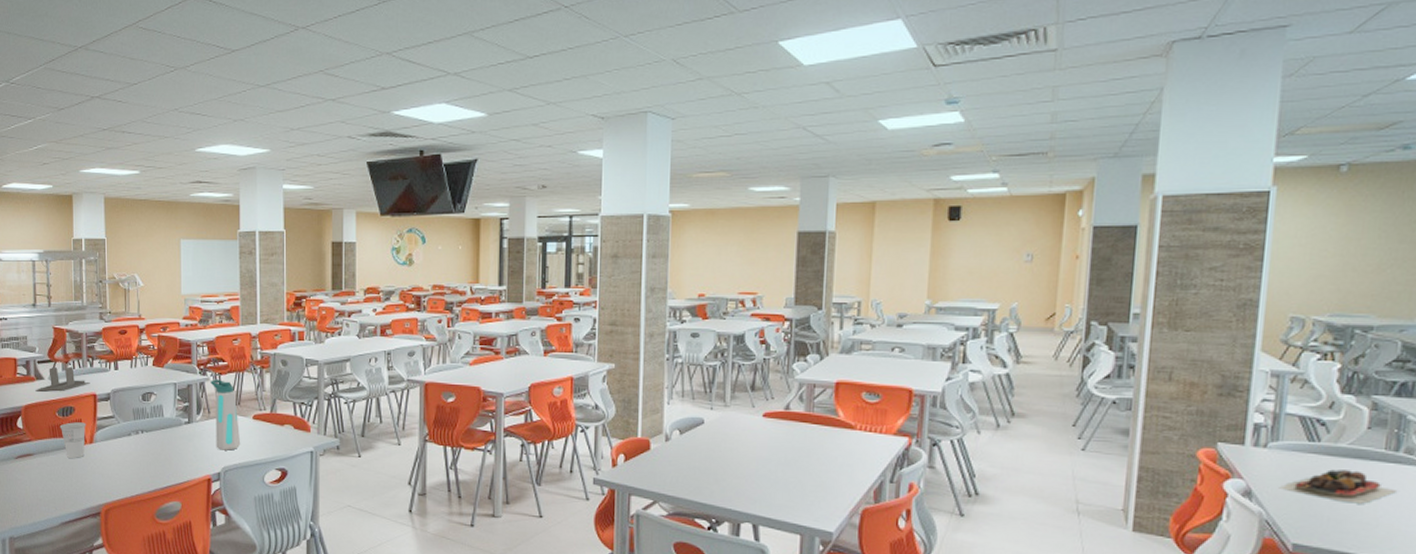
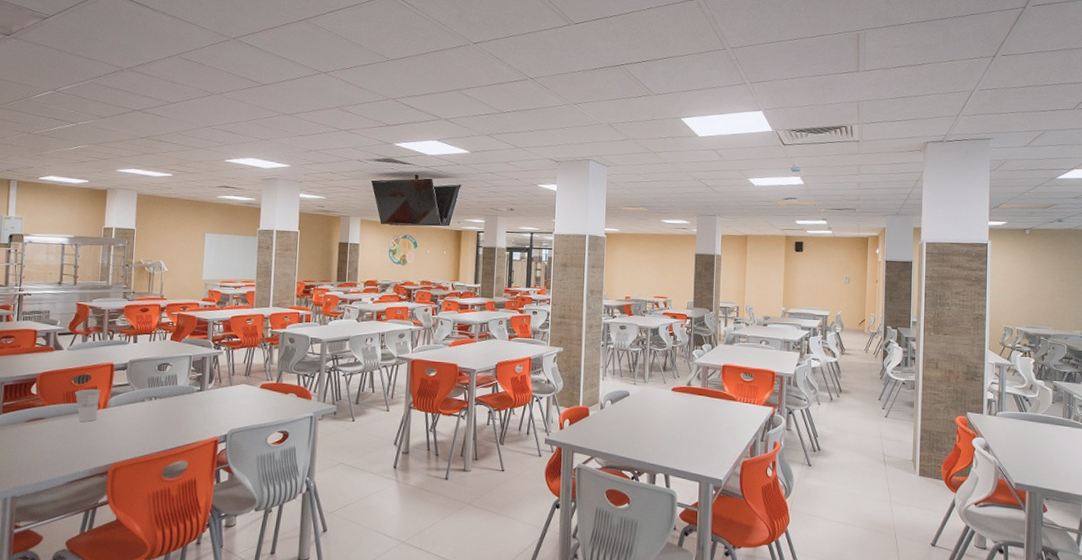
napkin holder: present [35,366,90,392] -> none [53,339,109,362]
water bottle: present [210,379,241,451] -> none [223,353,248,415]
food tray: present [1278,469,1396,504] -> none [1005,431,1071,455]

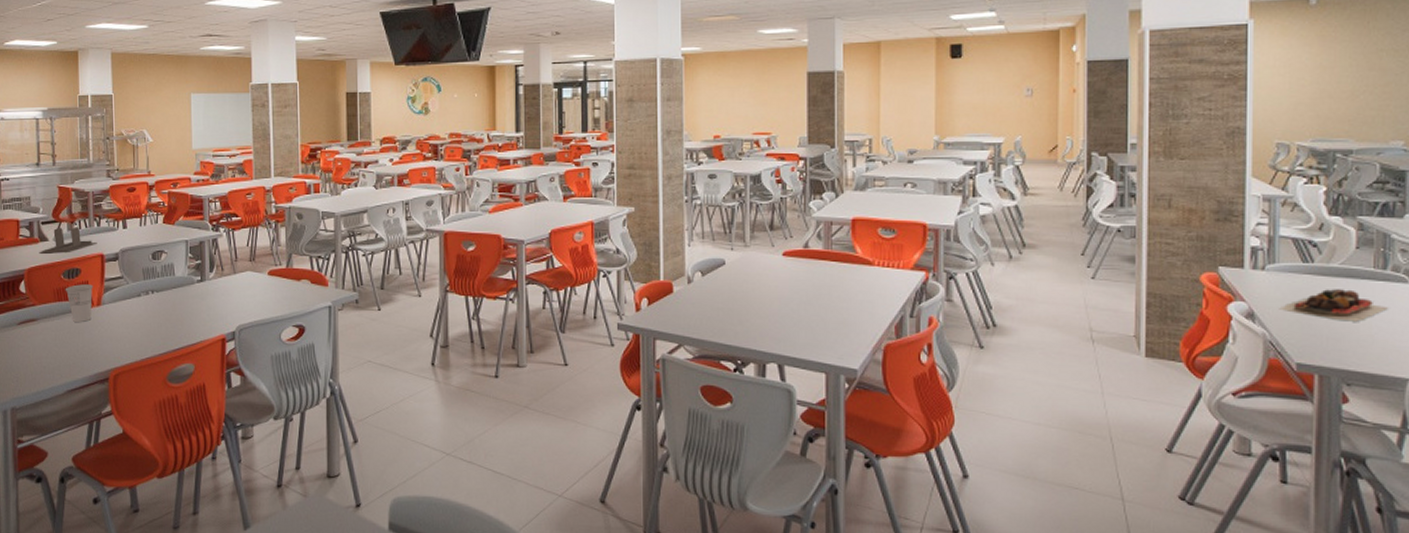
napkin holder: none [53,339,109,362] -> present [39,227,97,254]
food tray: none [1005,431,1071,455] -> present [1279,289,1388,322]

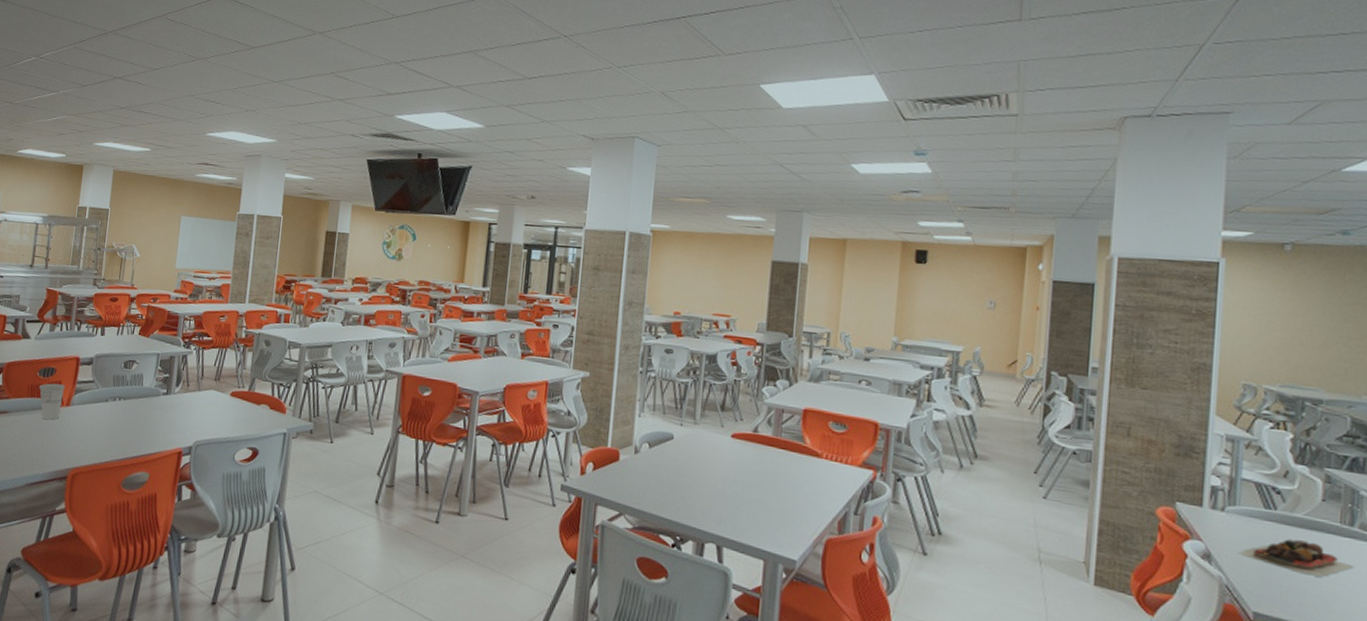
napkin holder: present [39,227,97,254] -> none [20,327,75,353]

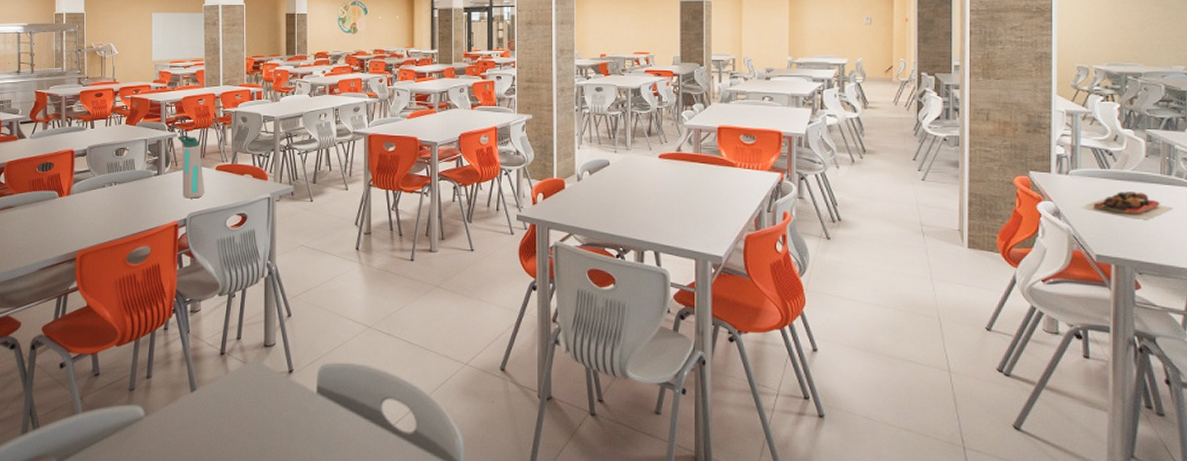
cup: present [38,383,66,421] -> none [39,176,64,210]
water bottle: none [190,353,217,426] -> present [178,135,205,199]

